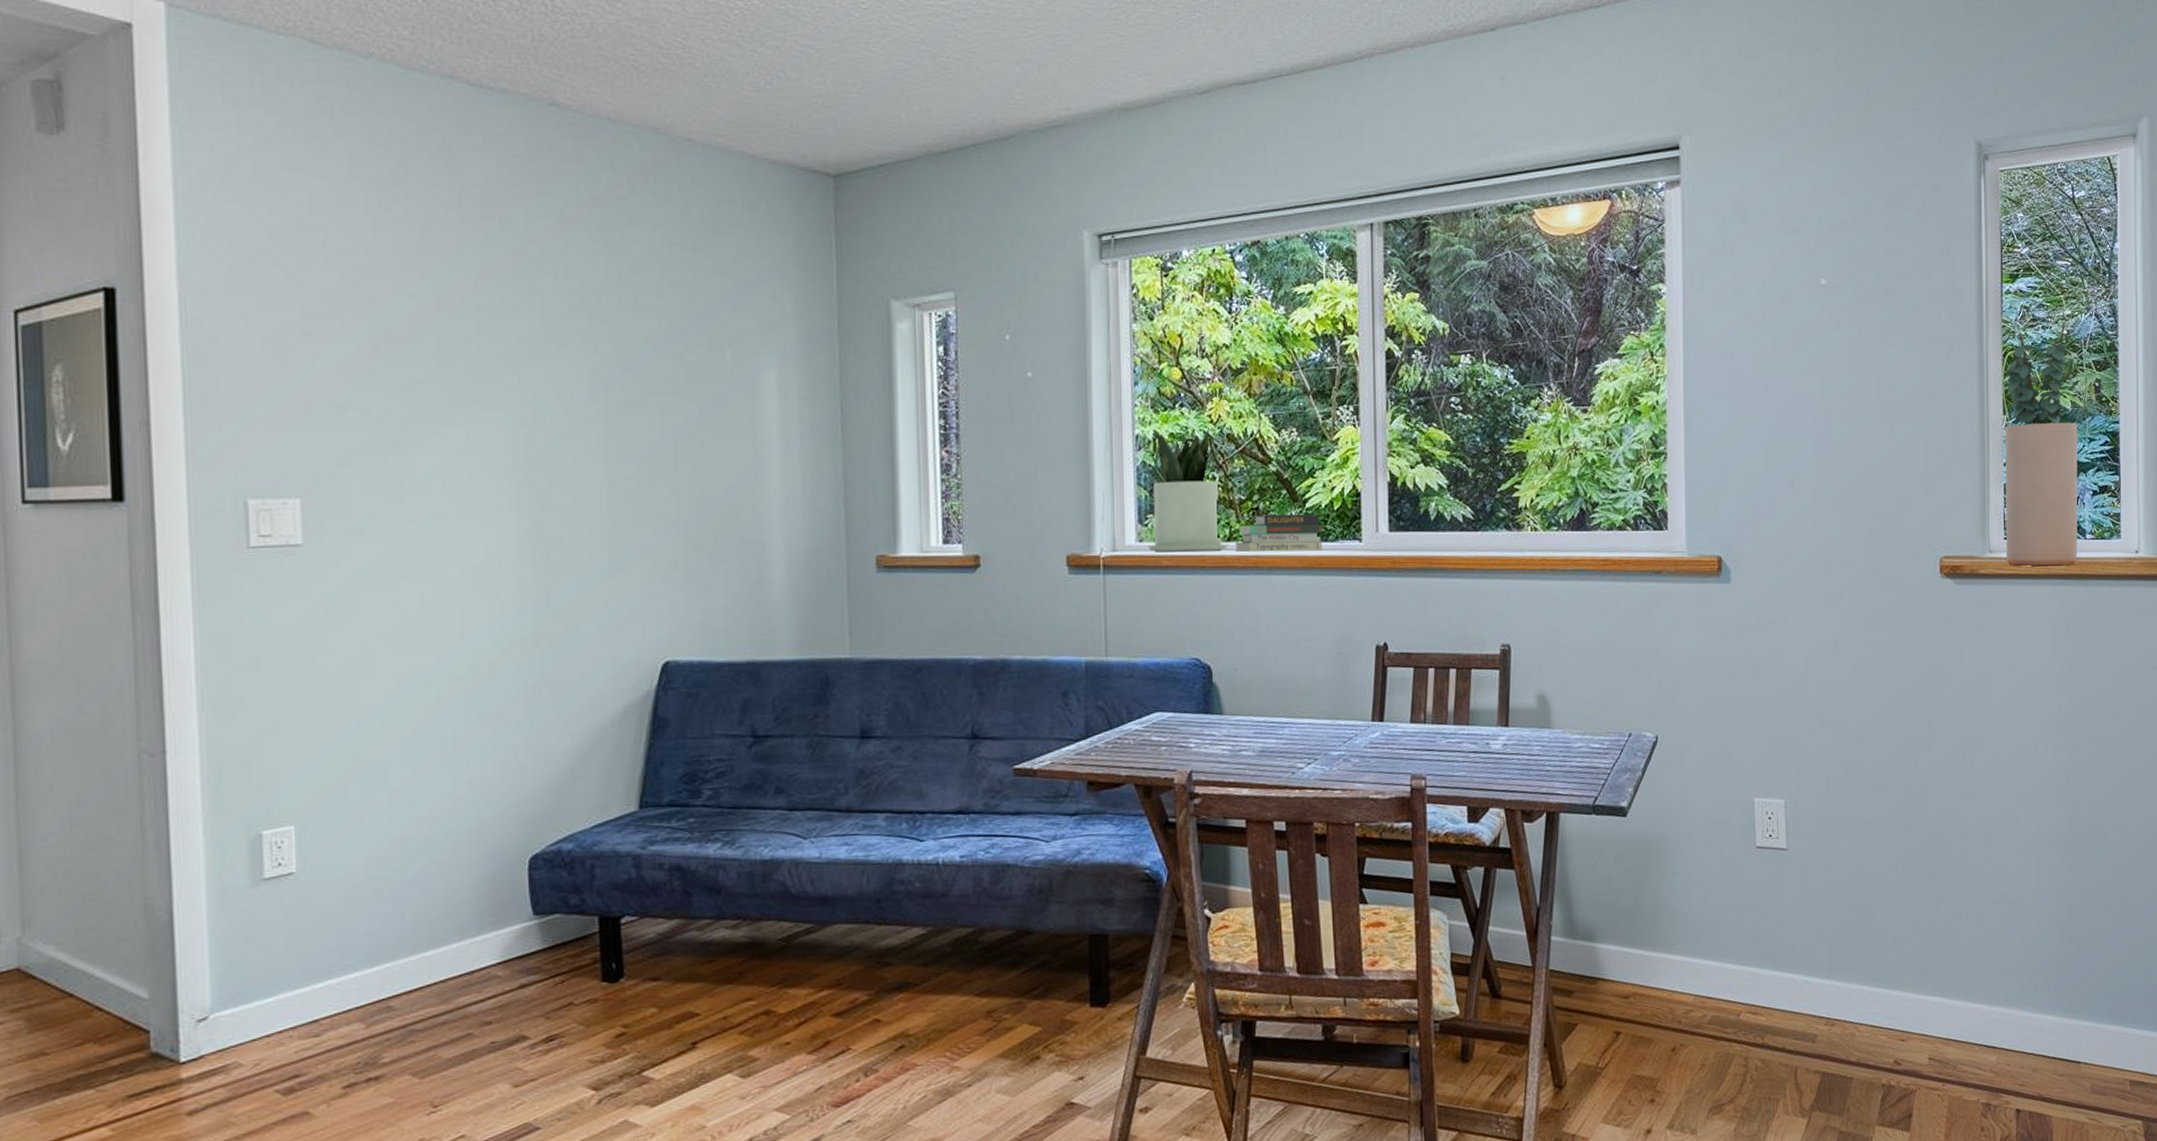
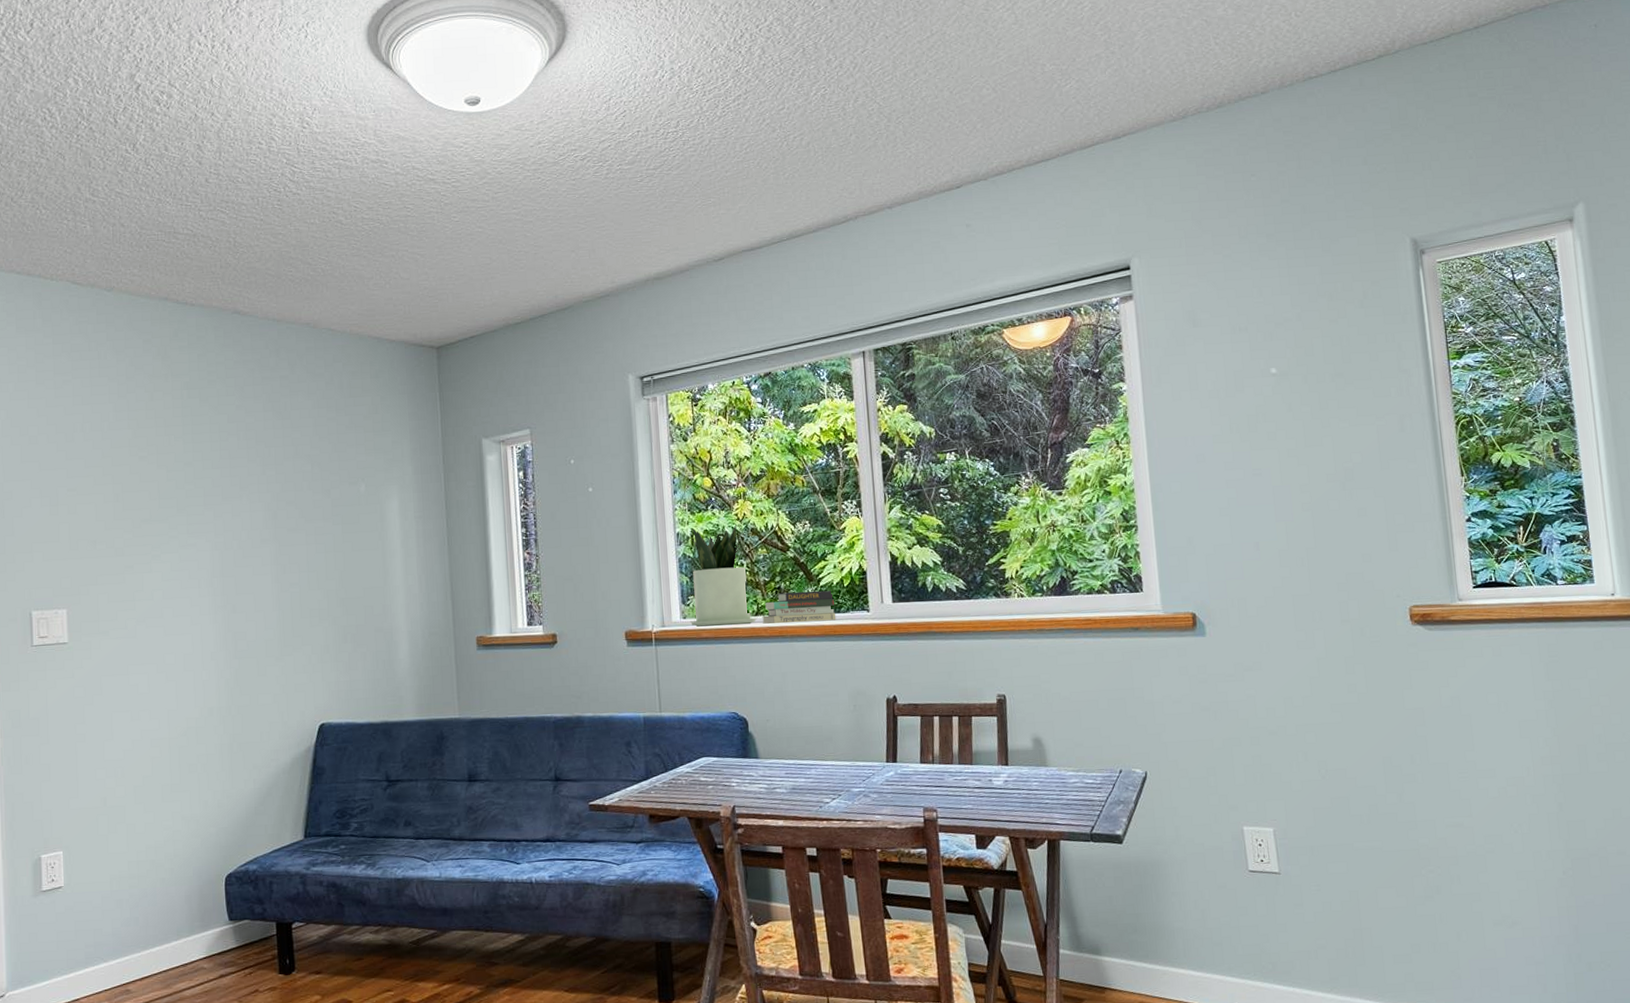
vase: present [2005,322,2078,566] -> none [1462,390,1551,612]

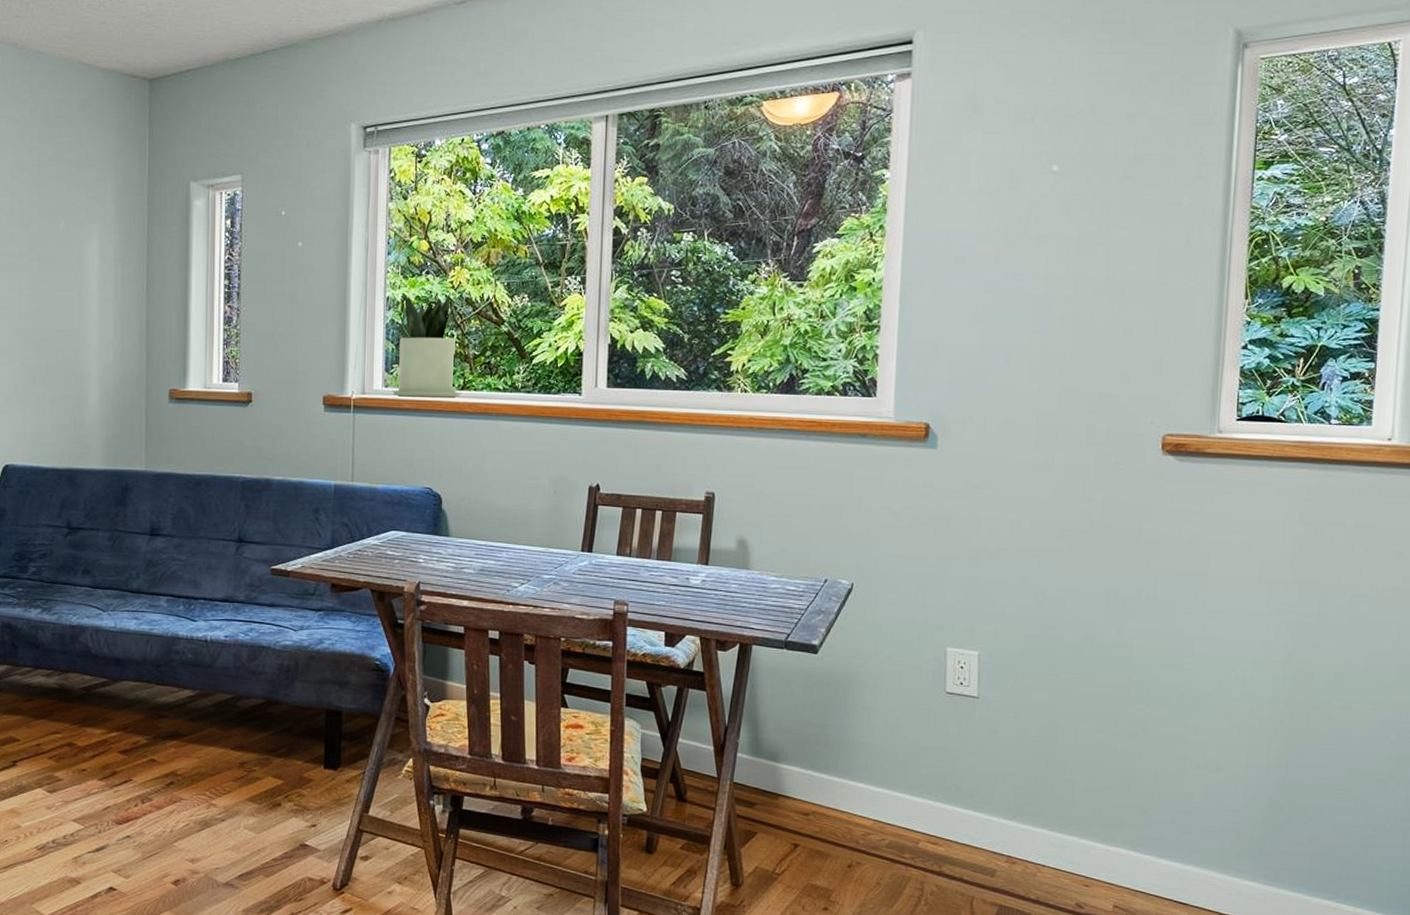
books: present [762,590,837,624] -> none [467,368,547,401]

